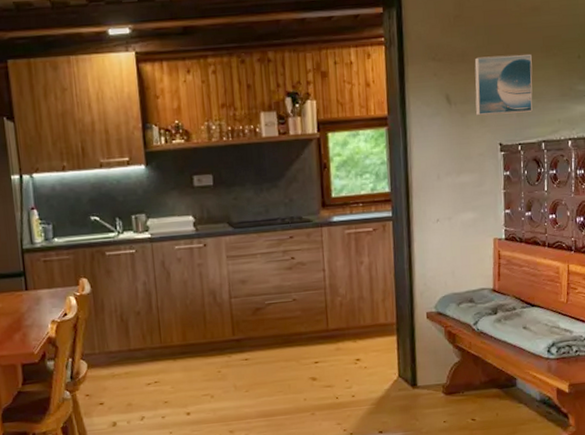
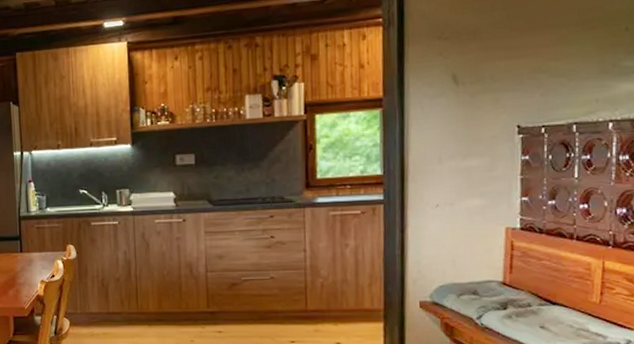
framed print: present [474,54,533,116] -> none [488,29,563,97]

